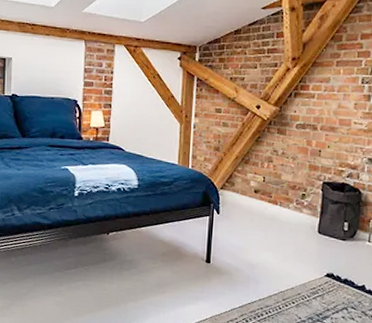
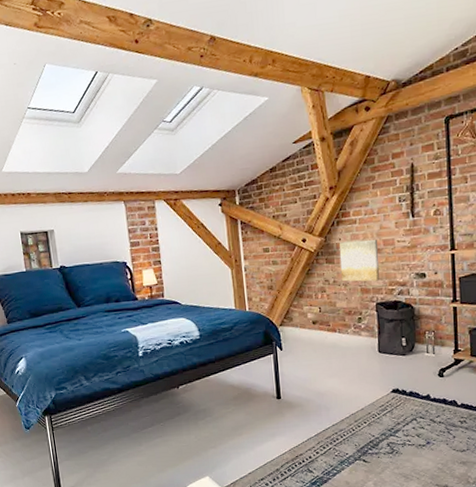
wall art: none [290,115,334,160] -> present [339,239,380,282]

